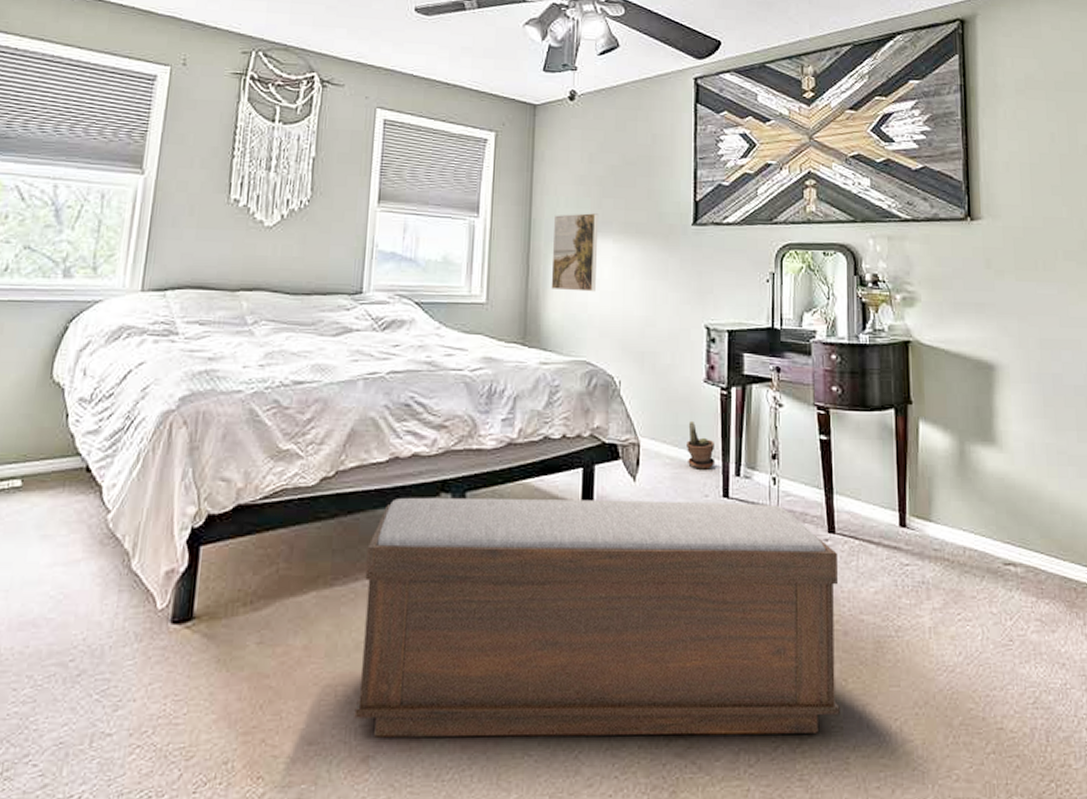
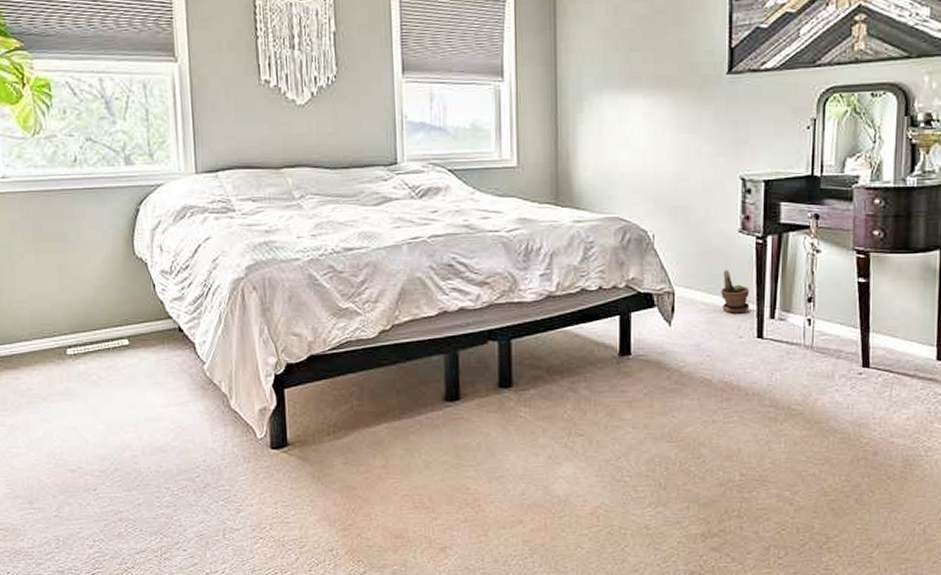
bench: present [354,497,840,737] -> none [427,342,872,534]
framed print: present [551,213,599,292] -> none [580,69,627,150]

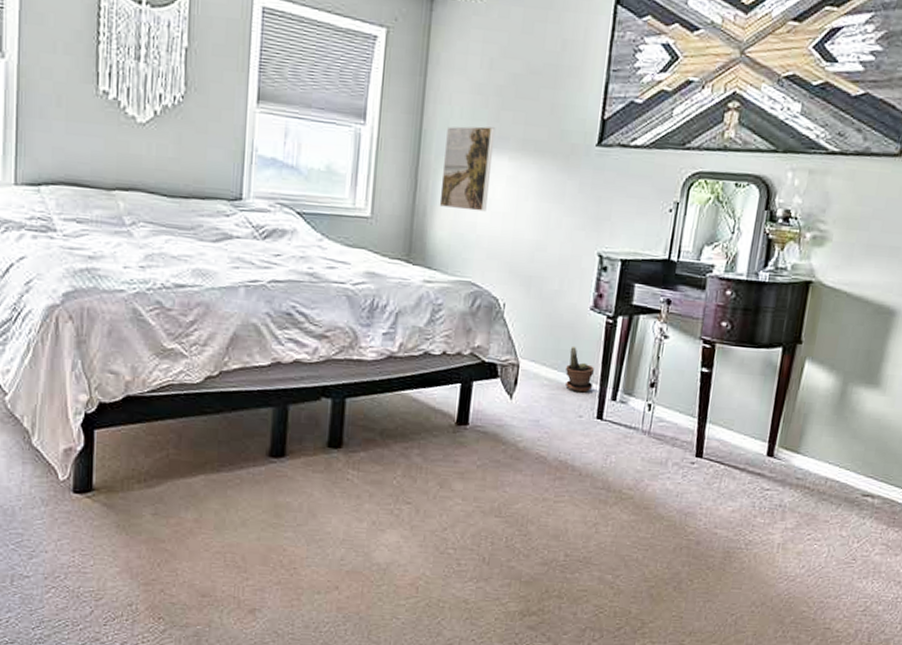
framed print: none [580,69,627,150] -> present [439,126,496,212]

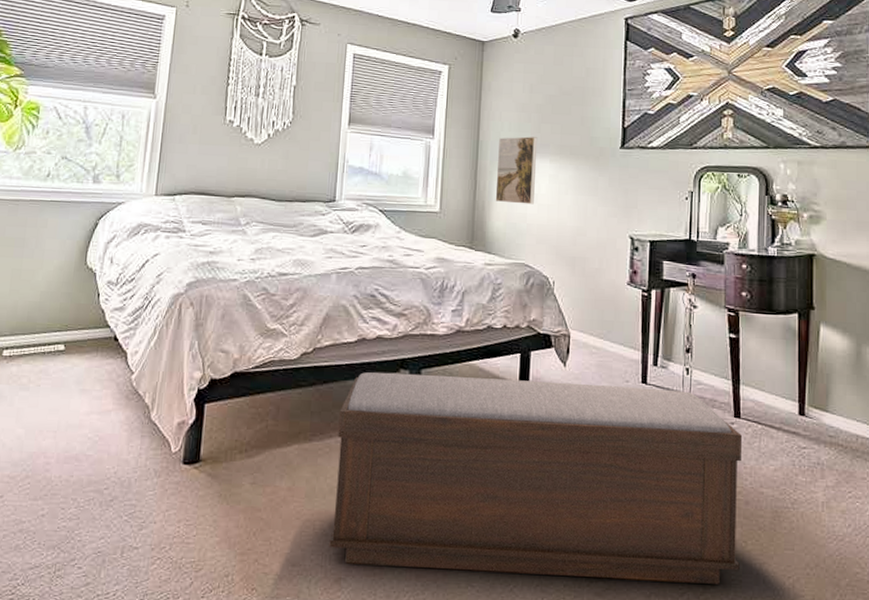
bench: none [242,399,702,620] -> present [329,372,743,584]
potted plant: present [565,346,594,393] -> none [611,317,636,359]

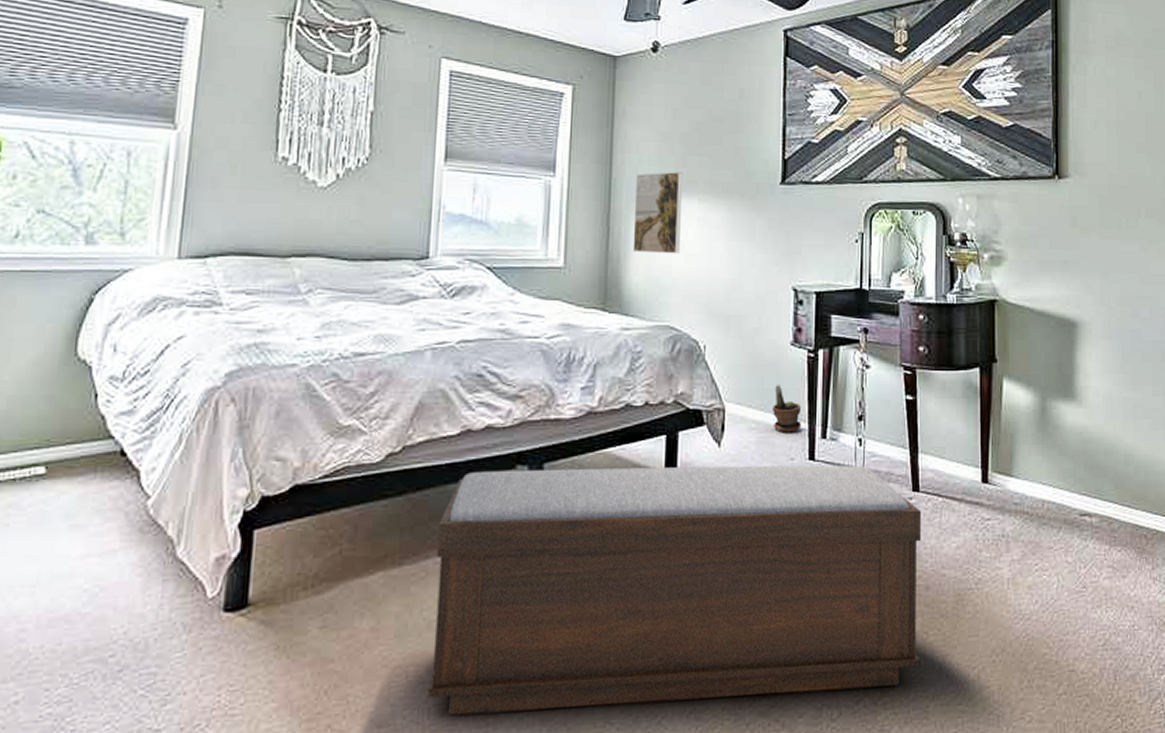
potted plant: none [611,317,636,359] -> present [773,384,802,433]

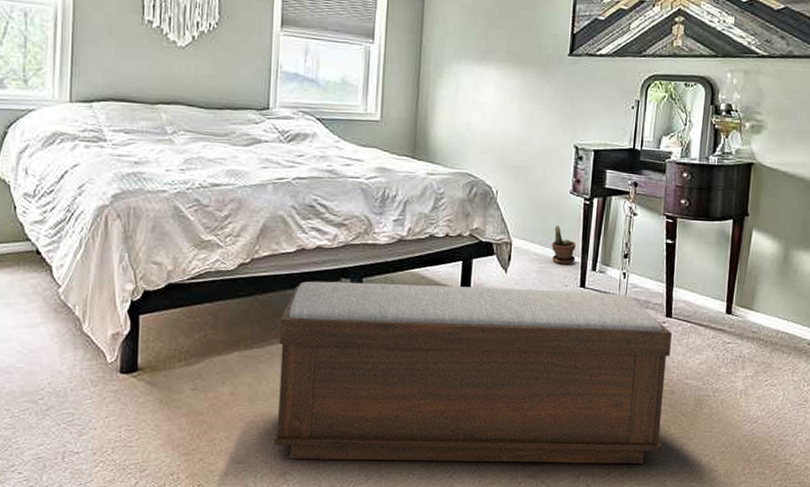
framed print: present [632,172,683,254] -> none [438,42,484,113]

